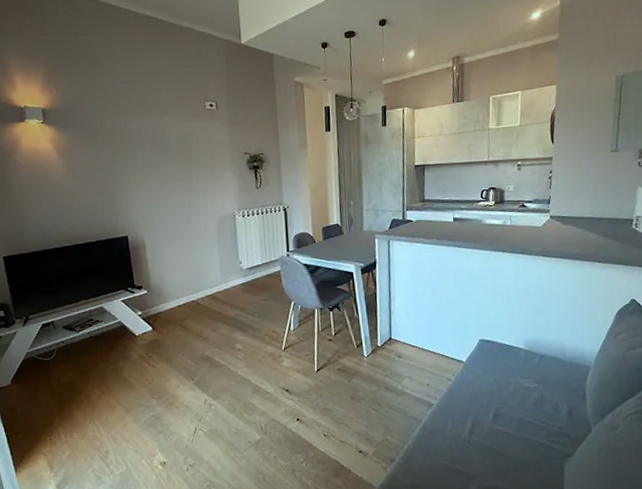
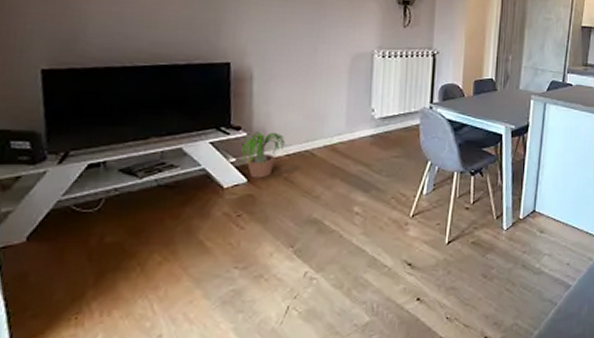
potted plant: none [145,288,180,327] -> present [241,132,289,178]

